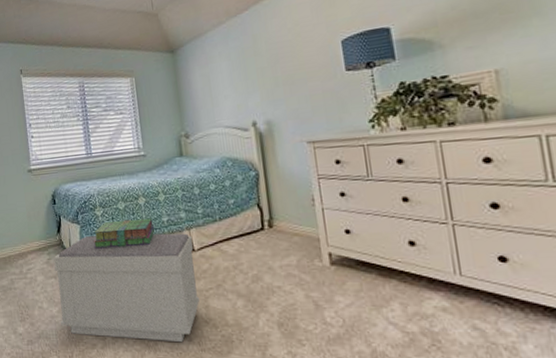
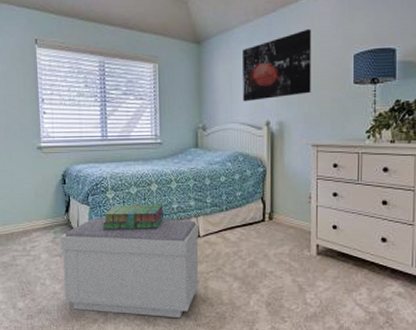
wall art: none [218,21,298,105] -> present [243,28,312,102]

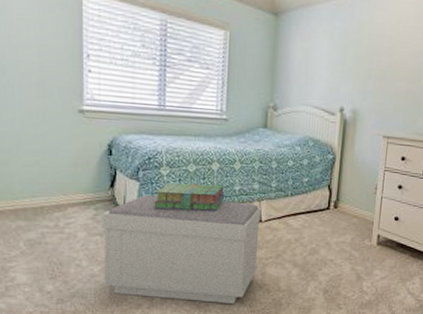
wall art: present [243,28,312,102] -> none [319,16,394,85]

